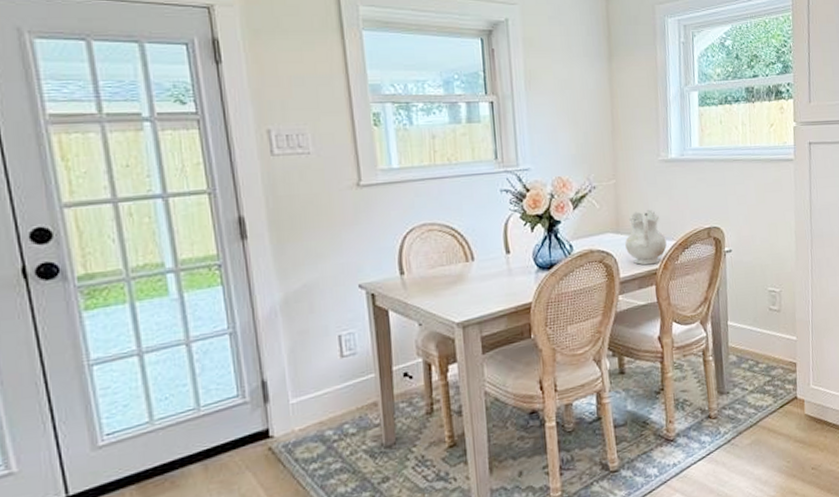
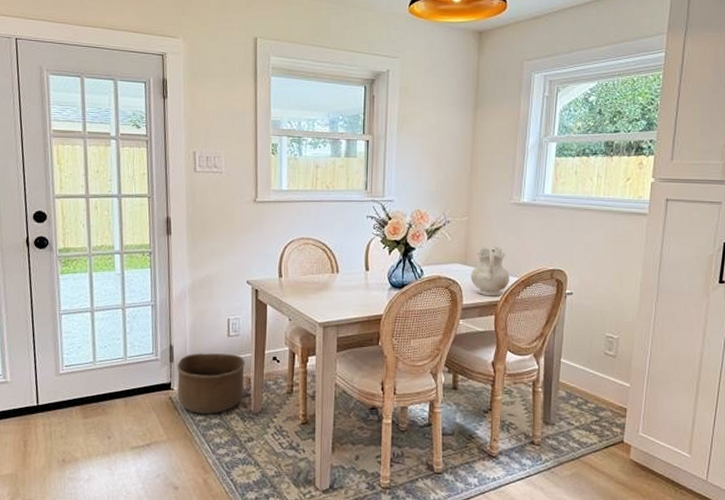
basket: none [274,378,371,462] -> present [177,353,245,414]

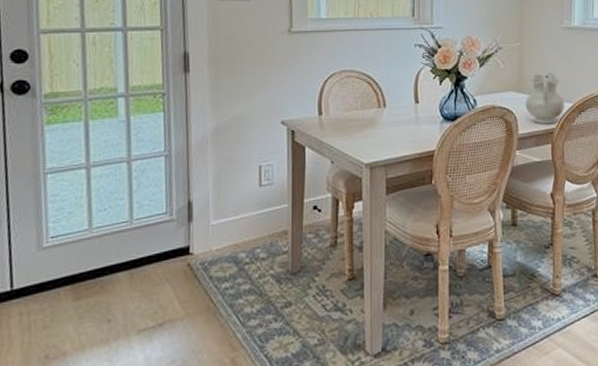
basket: present [177,353,245,414] -> none [197,206,280,280]

